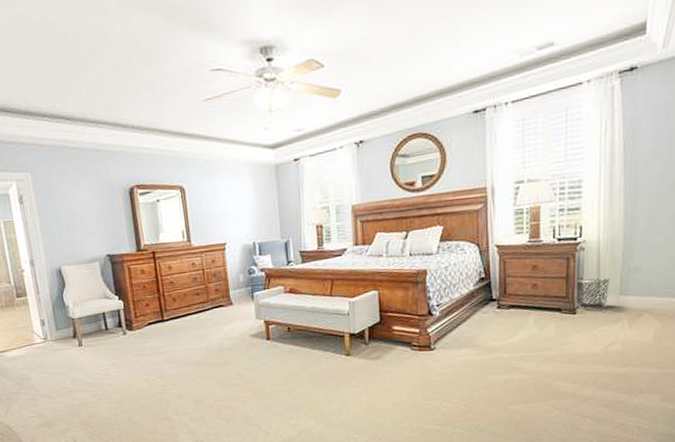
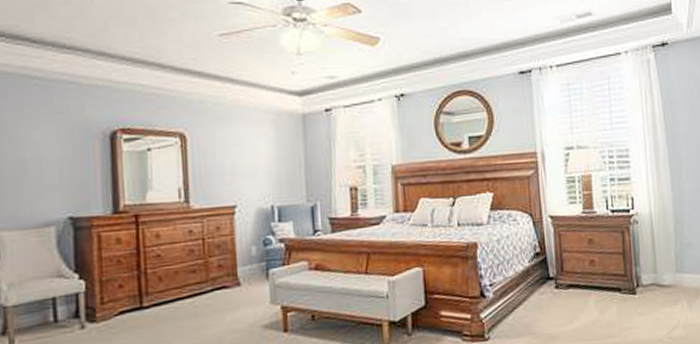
waste bin: present [575,277,610,311] -> none [632,253,666,290]

